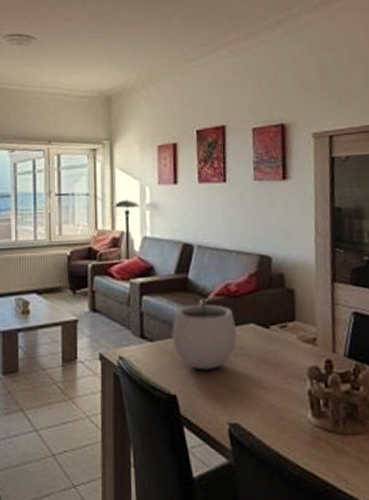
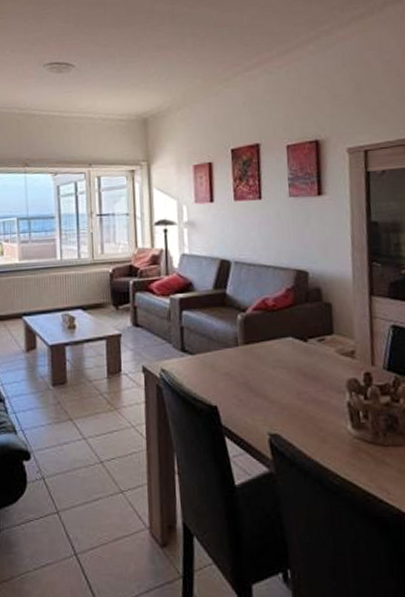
plant pot: present [172,286,237,370] -> none [211,301,275,382]

